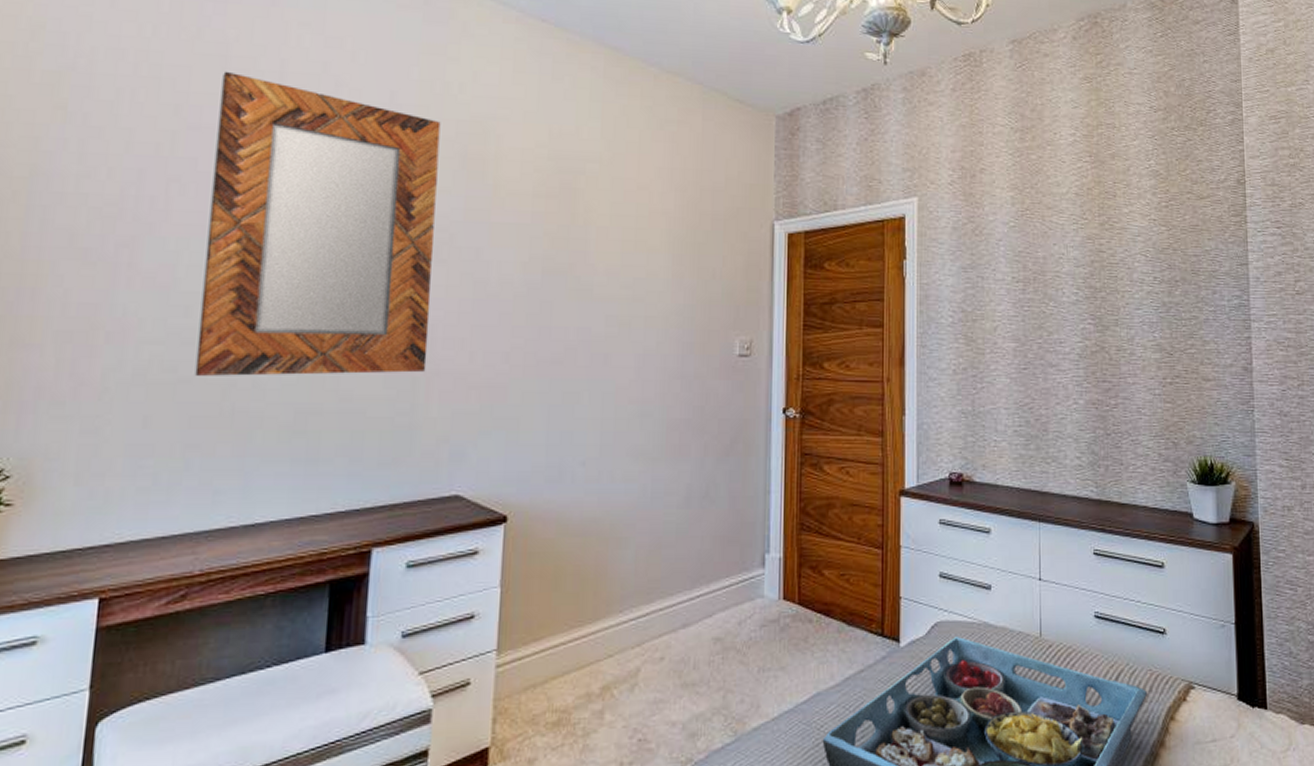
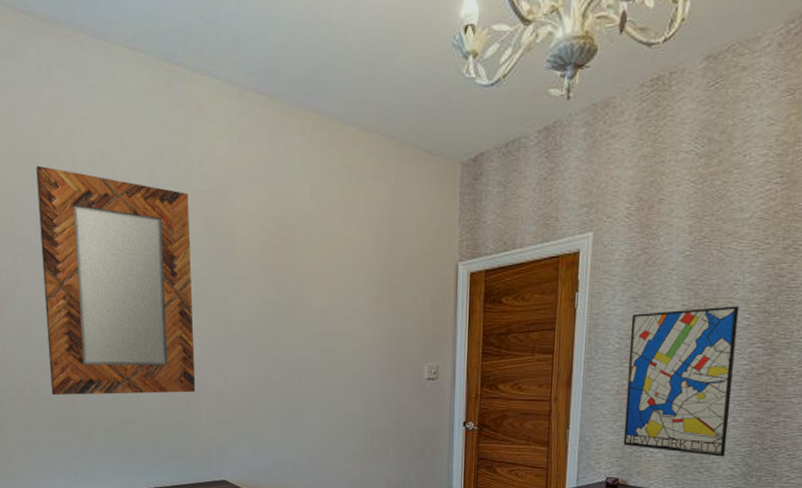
wall art: none [963,280,1071,444] -> present [623,306,740,457]

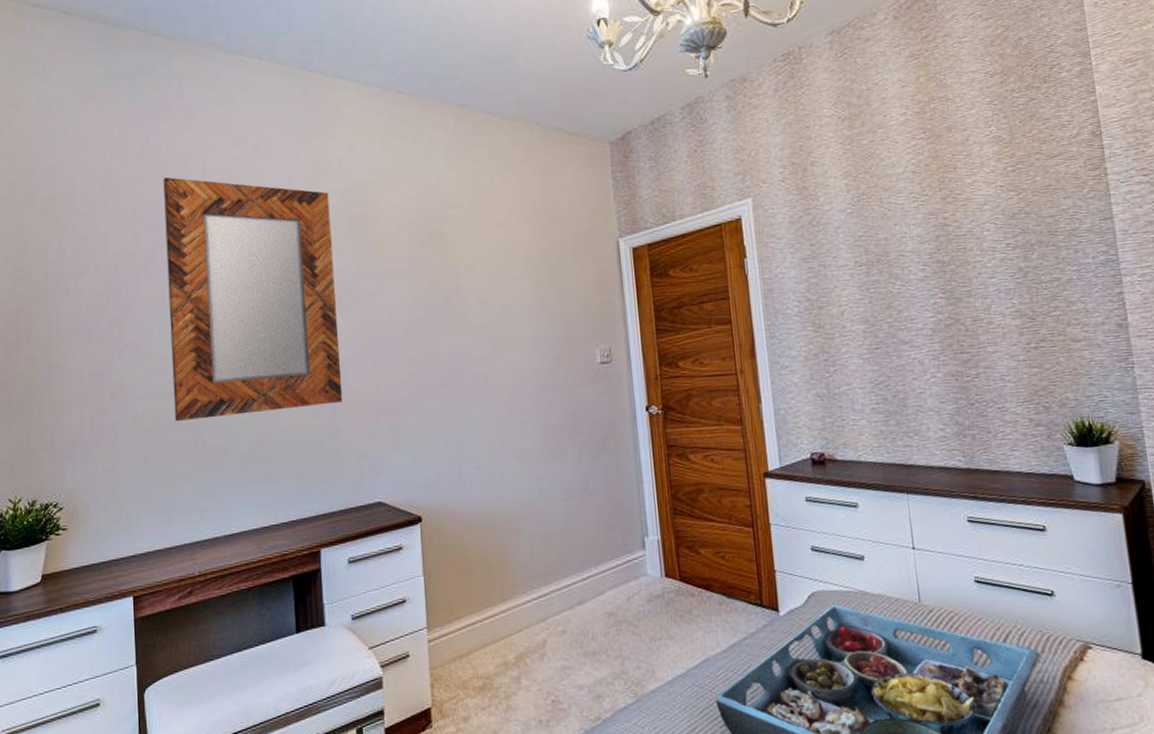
wall art: present [623,306,740,457] -> none [805,258,932,418]

